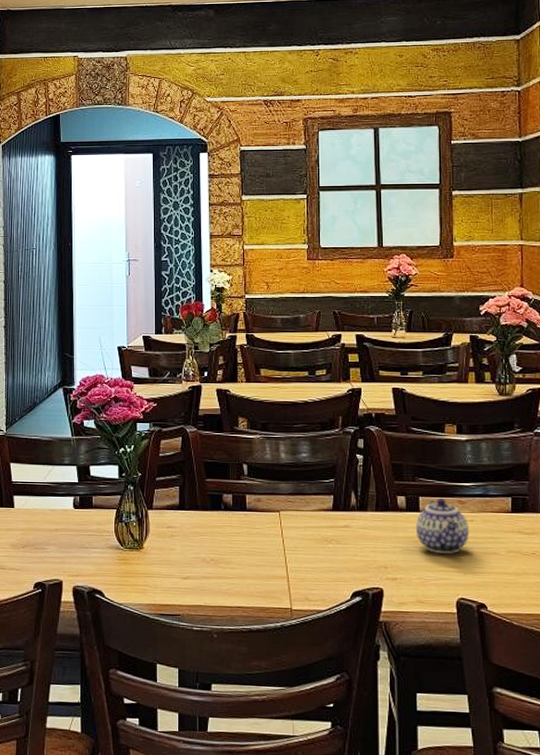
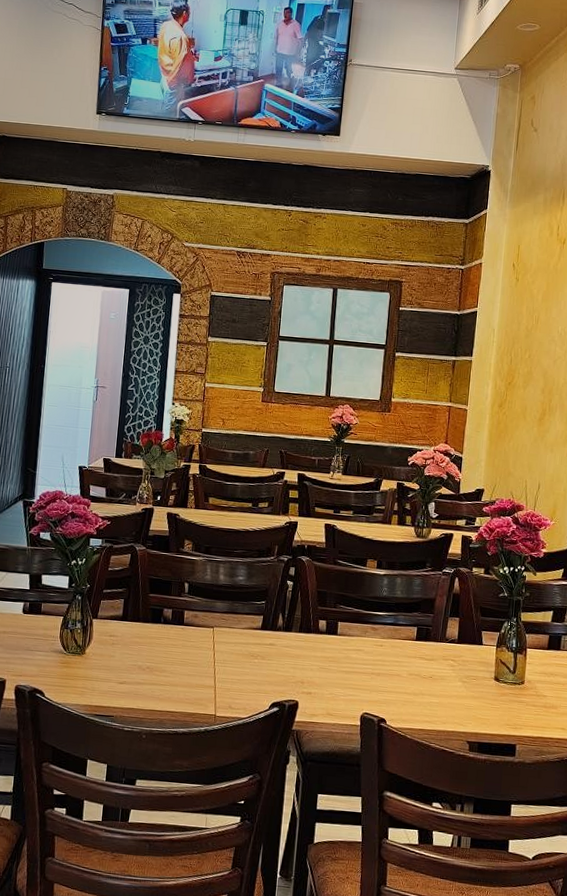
teapot: present [415,499,470,554] -> none [332,624,379,674]

